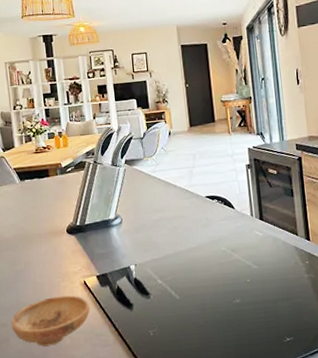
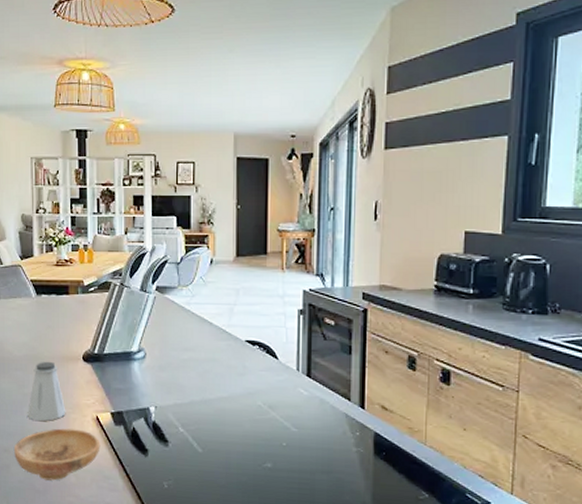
saltshaker: none [21,238,56,294] -> present [27,361,66,422]

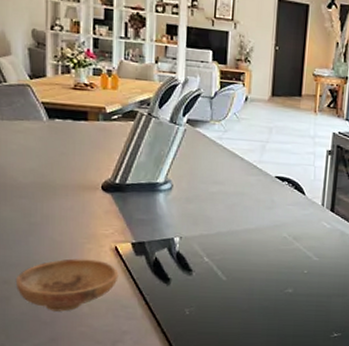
saltshaker: present [27,361,66,422] -> none [34,189,80,252]

